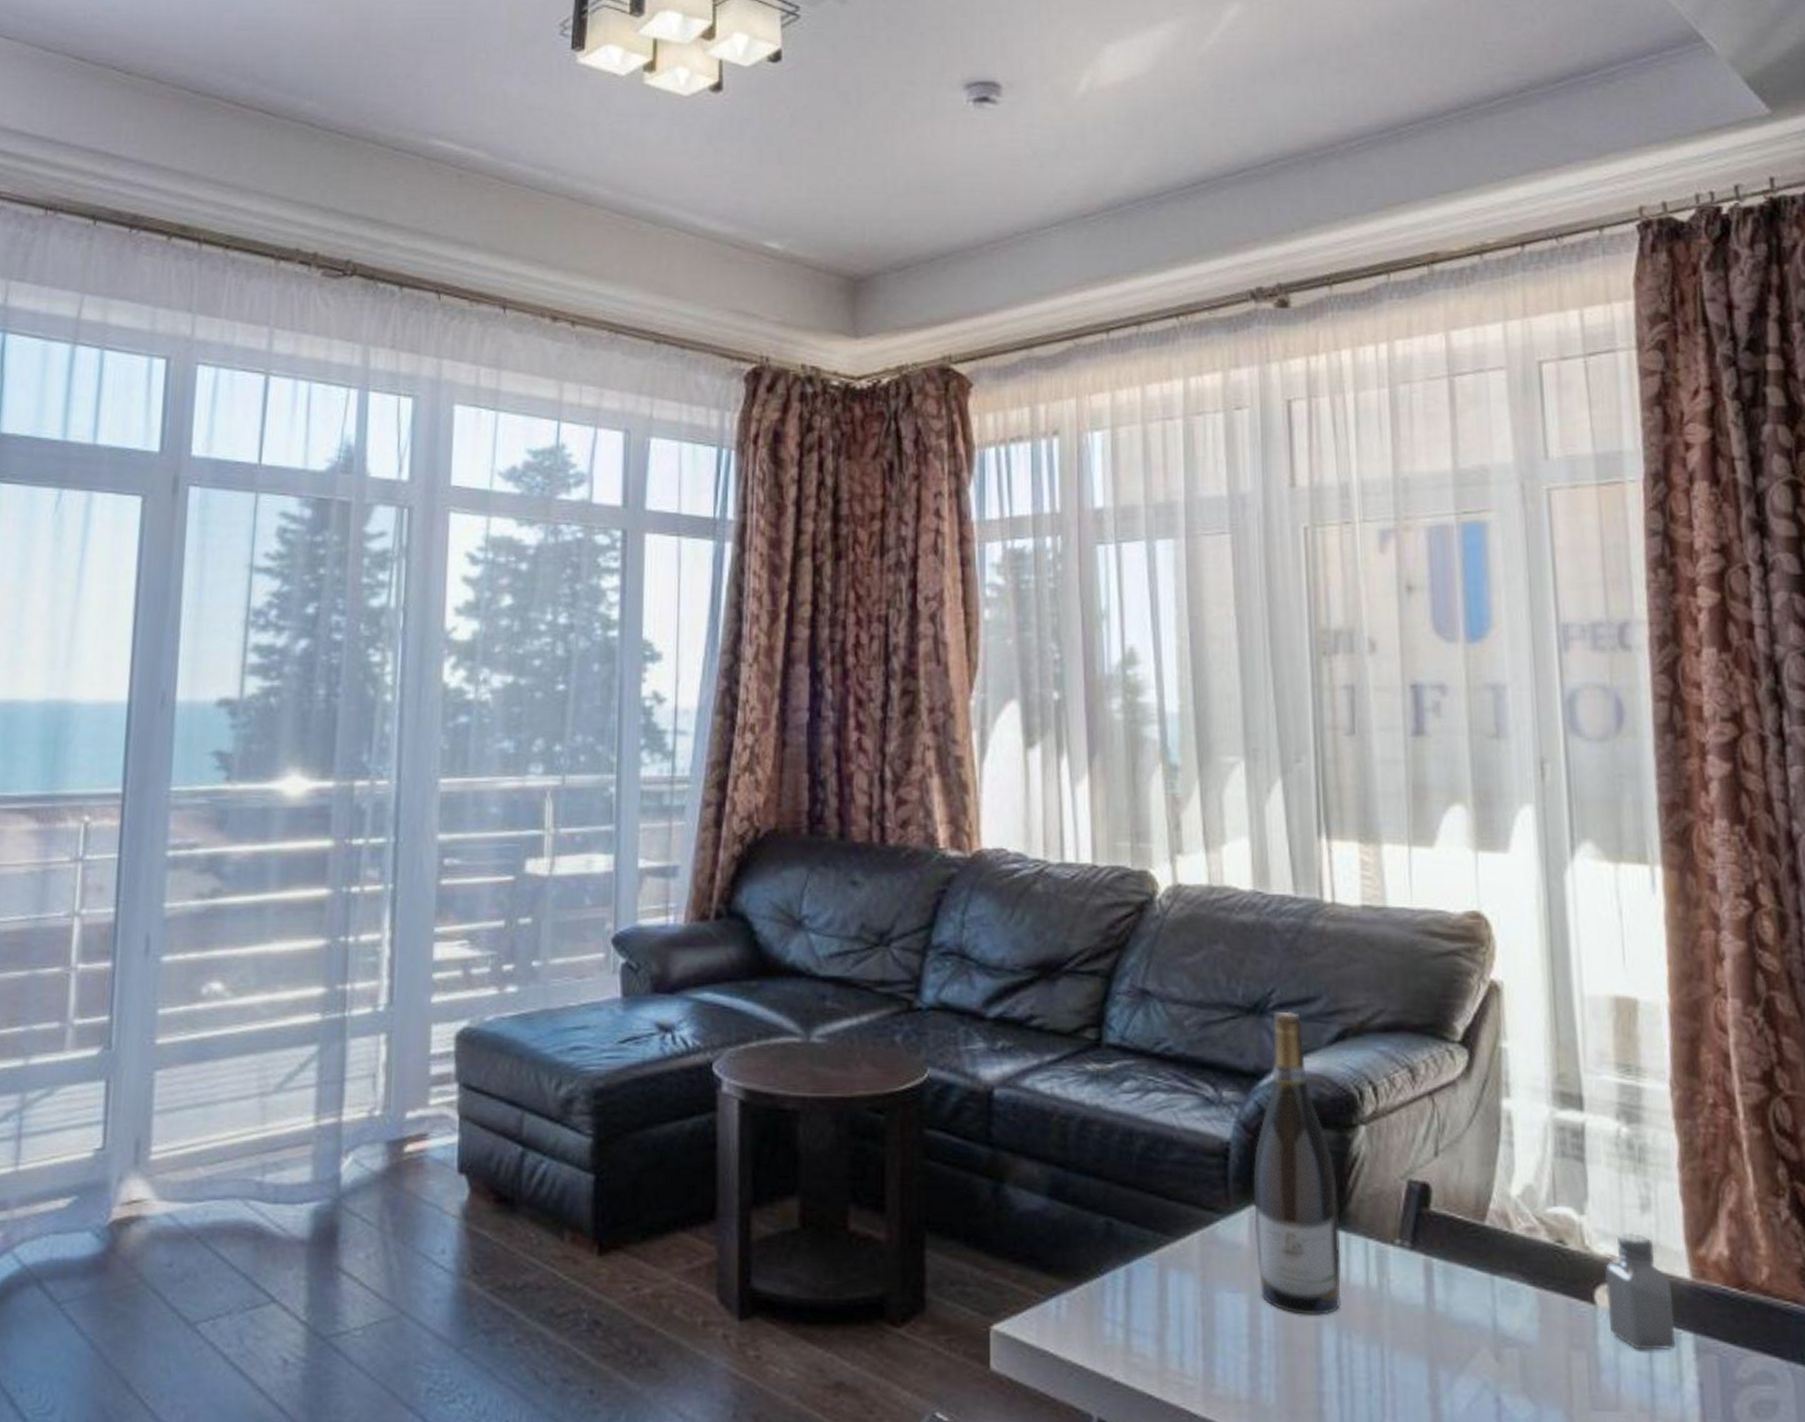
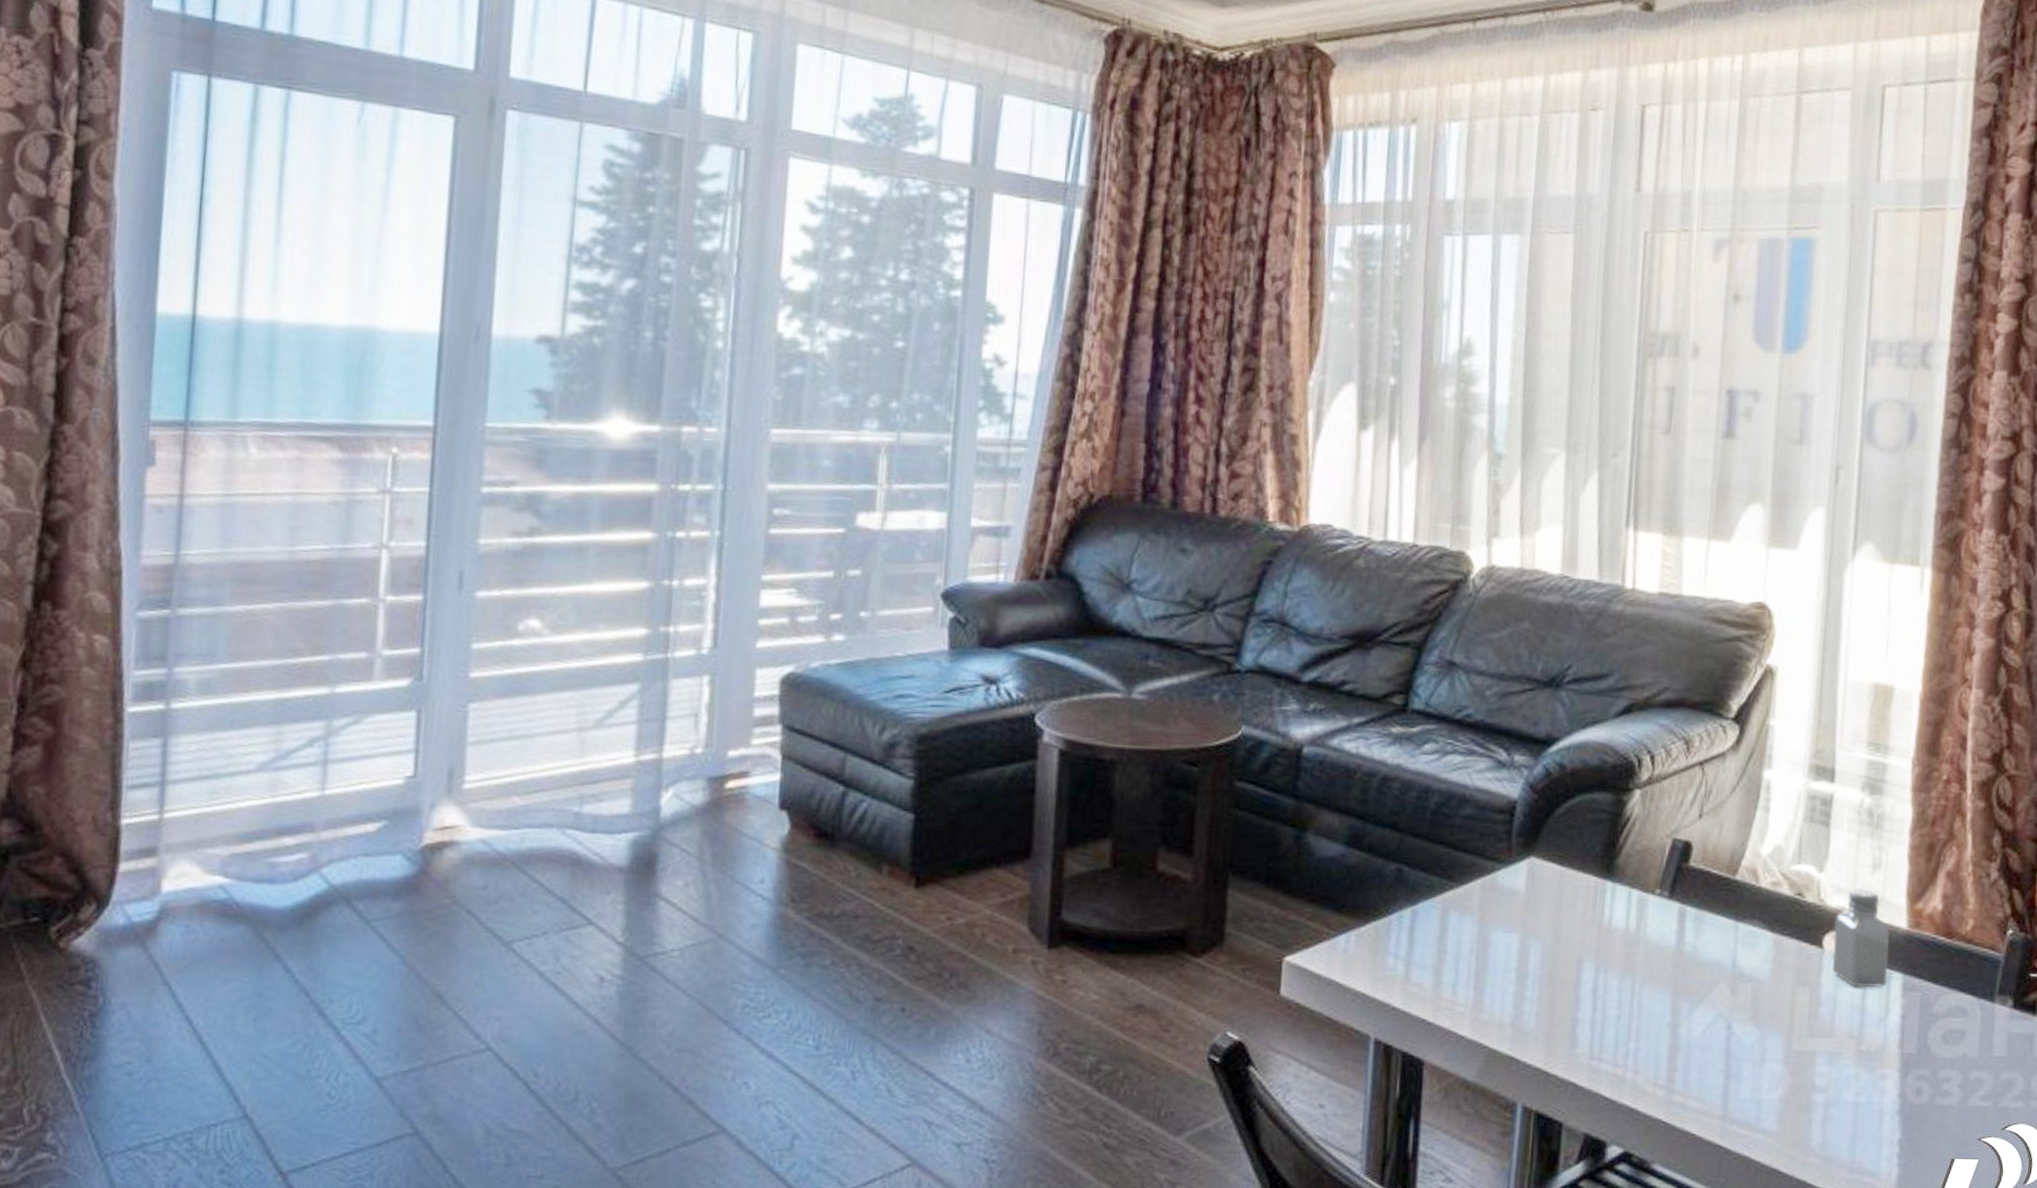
wine bottle: present [1253,1011,1341,1315] -> none [1531,686,1610,953]

